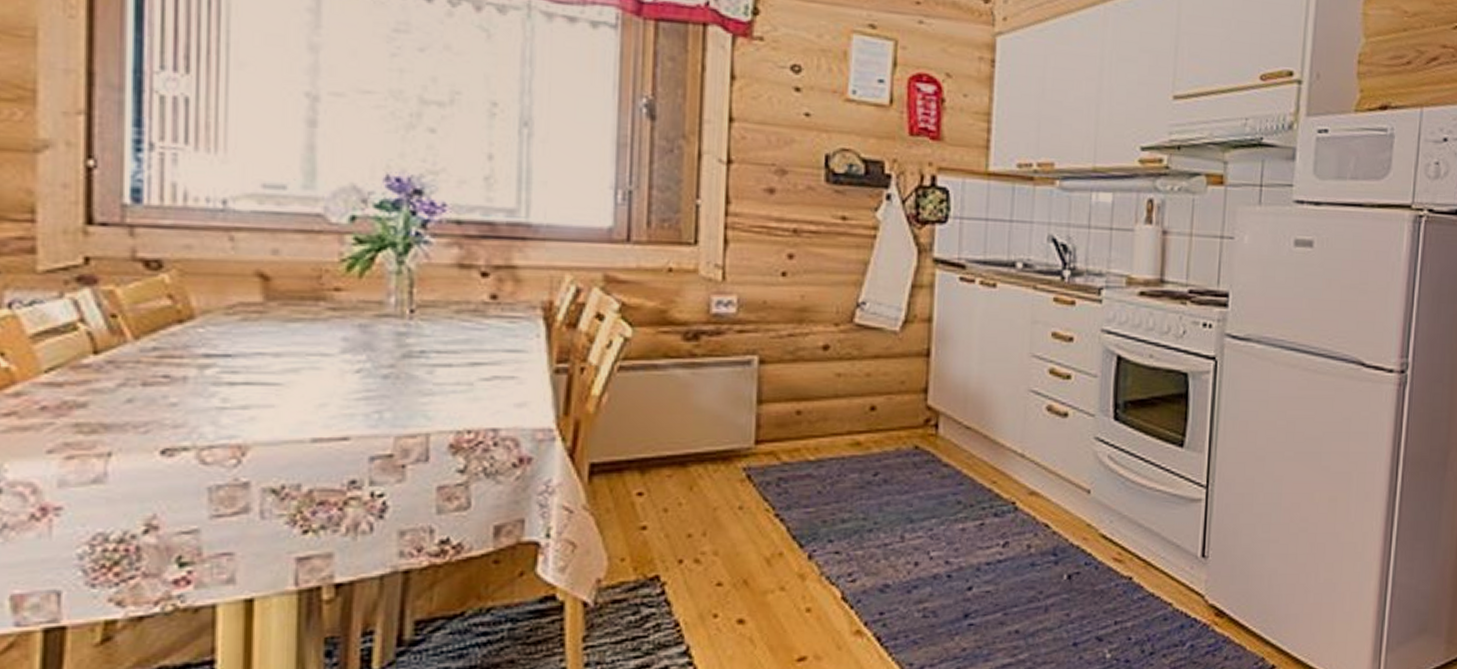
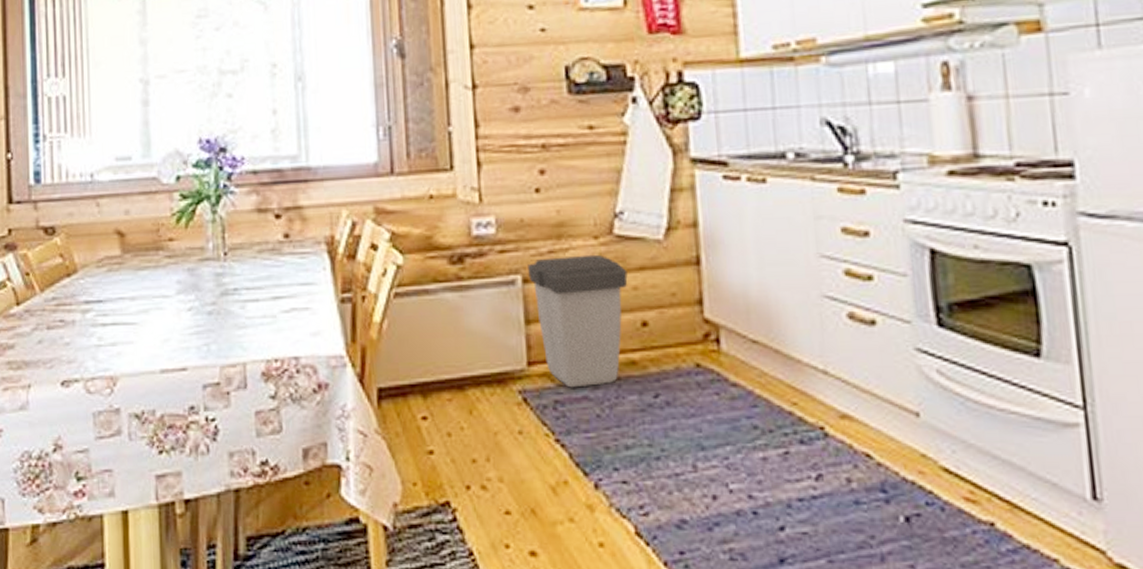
trash can: none [765,340,863,466] -> present [528,254,628,388]

